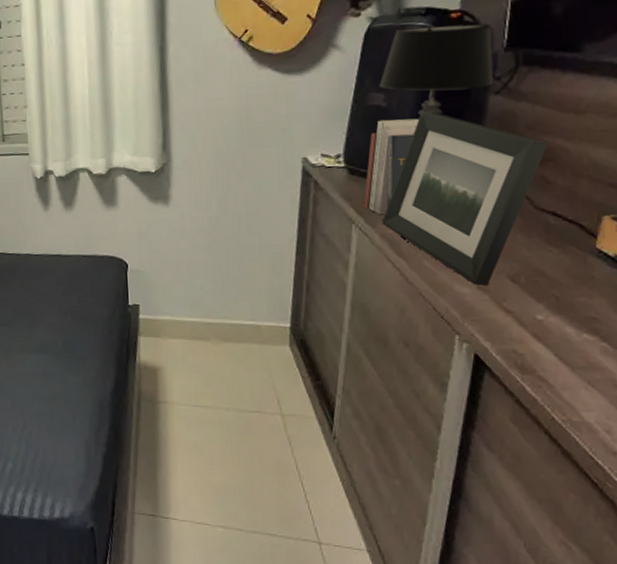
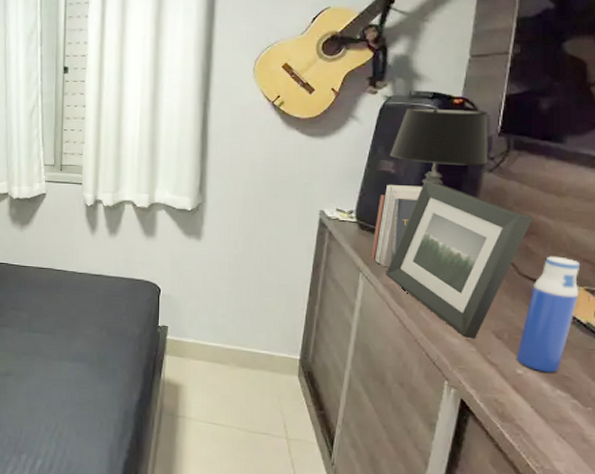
water bottle: none [536,183,606,316] -> present [517,256,581,373]

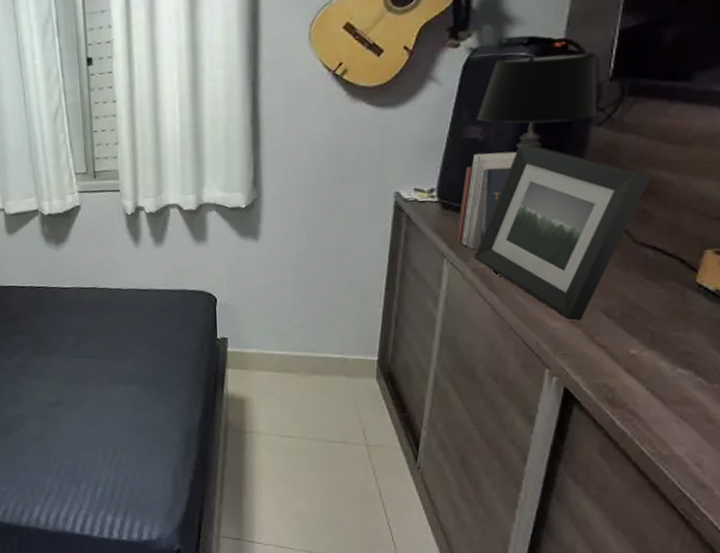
water bottle: present [517,256,581,373] -> none [630,217,710,350]

